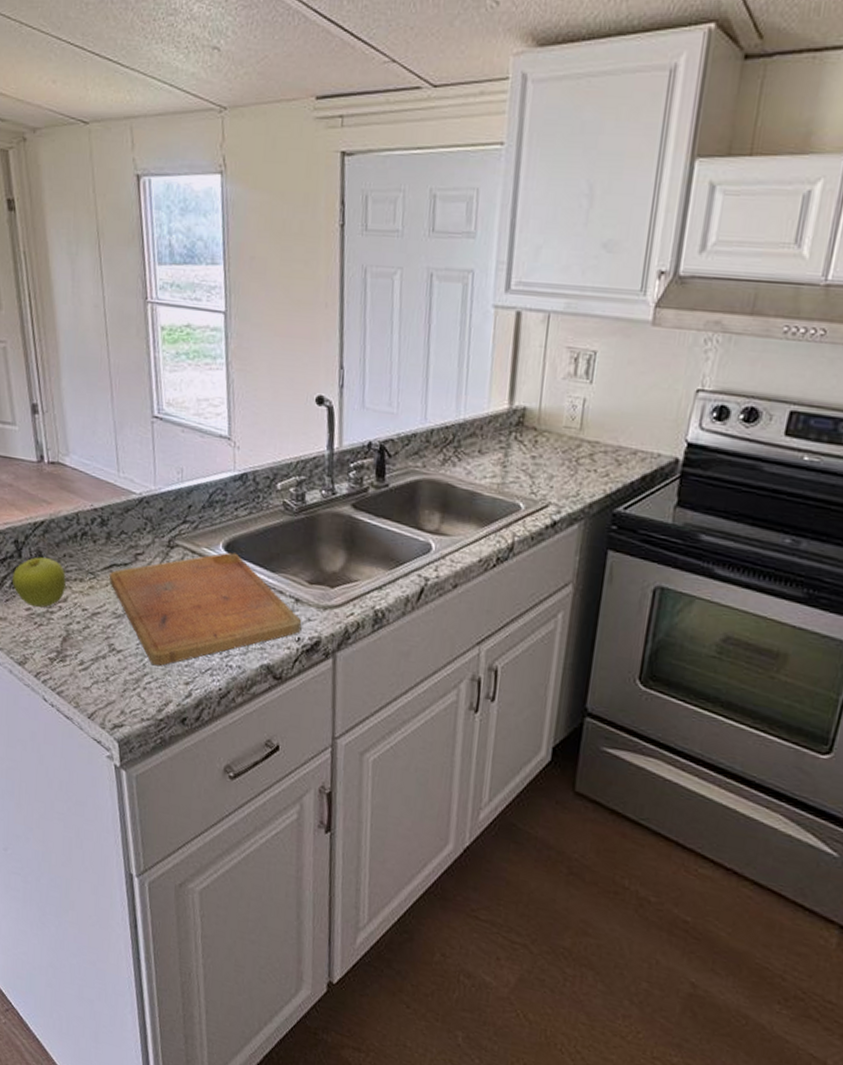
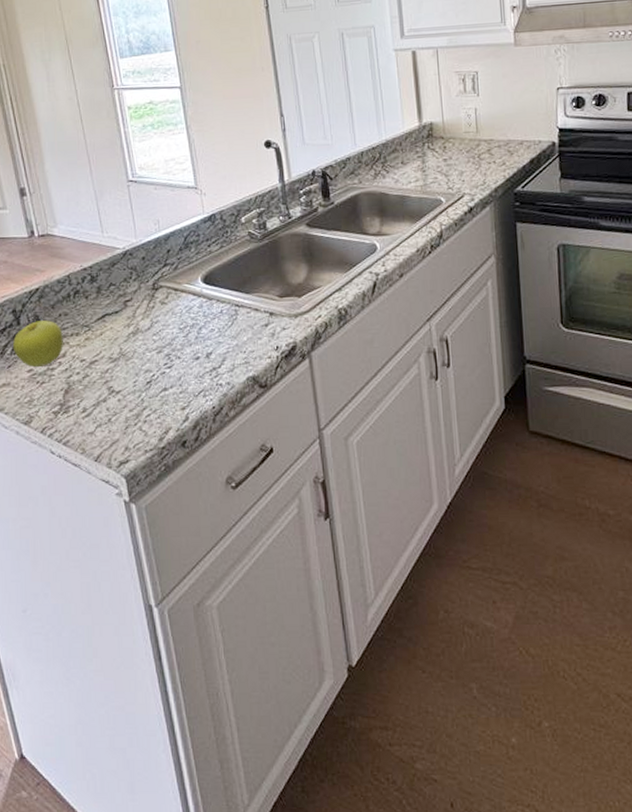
cutting board: present [109,552,302,666] -> none [102,283,278,399]

